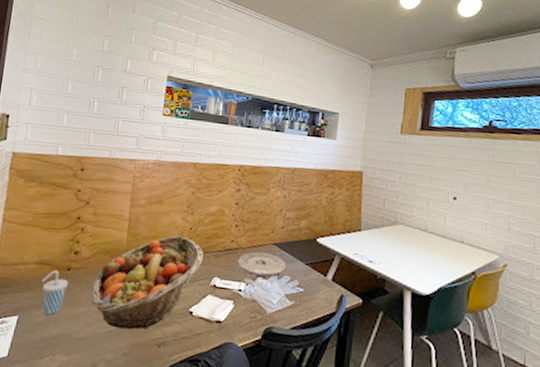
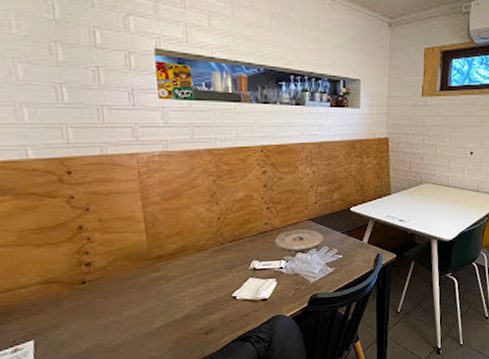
cup: present [41,269,68,315] -> none [52,286,87,332]
fruit basket: present [91,235,203,330] -> none [118,227,237,328]

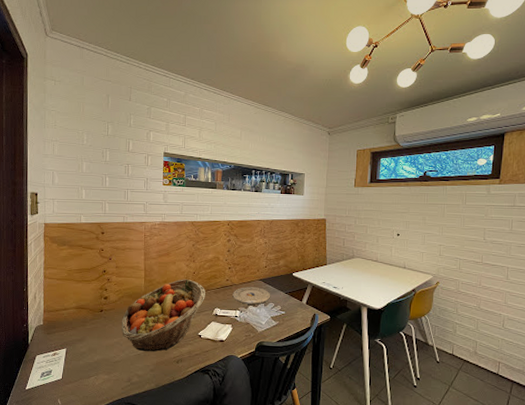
fruit basket: none [118,227,237,328] -> present [122,279,205,352]

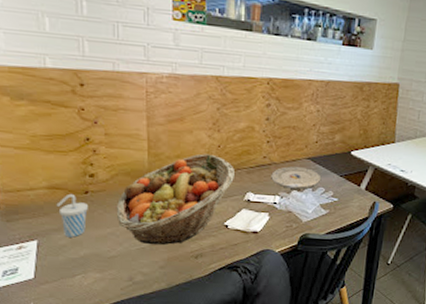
cup: none [81,312,102,346] -> present [56,193,88,238]

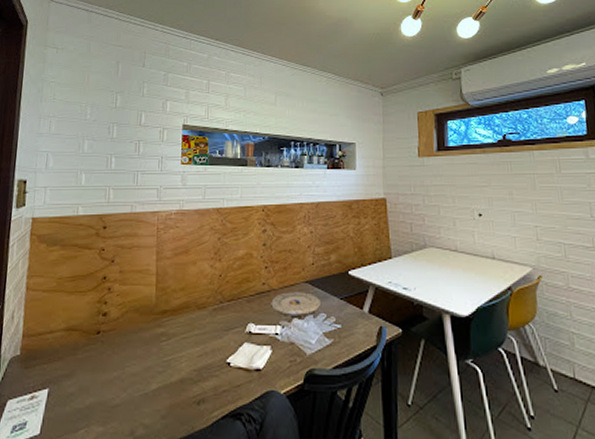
cup: present [56,193,88,238] -> none [70,334,98,384]
fruit basket: present [117,154,234,245] -> none [124,284,235,390]

